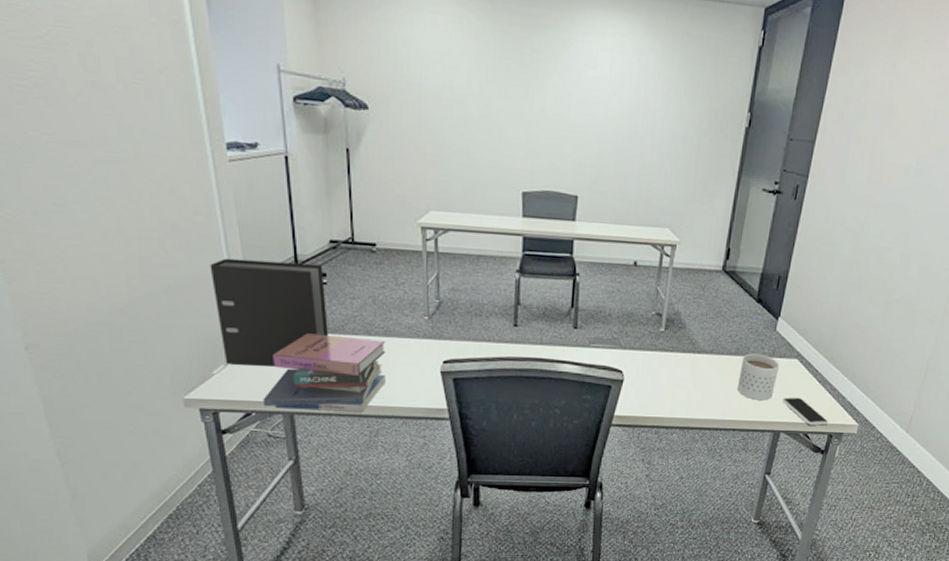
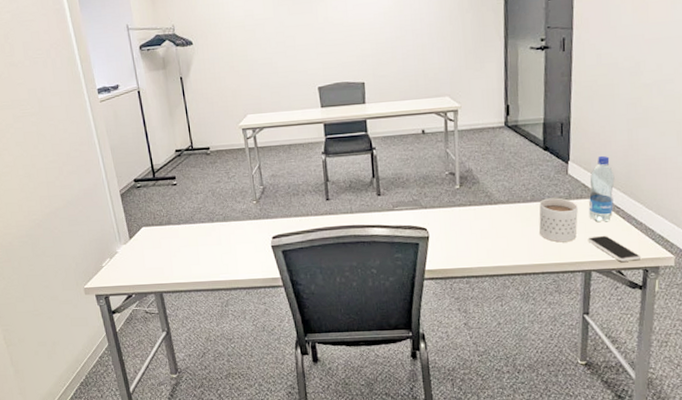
binder: present [210,258,329,366] -> none [93,170,183,257]
books: present [262,333,386,413] -> none [139,225,229,290]
bottle: none [788,315,820,385] -> present [588,155,615,223]

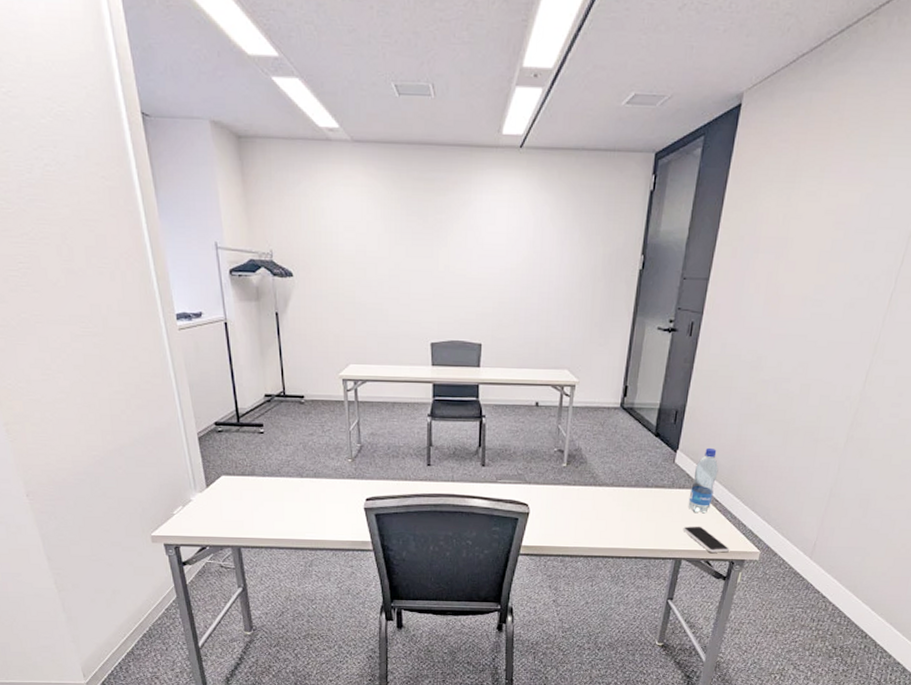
mug: present [539,197,578,243] -> none [638,485,679,530]

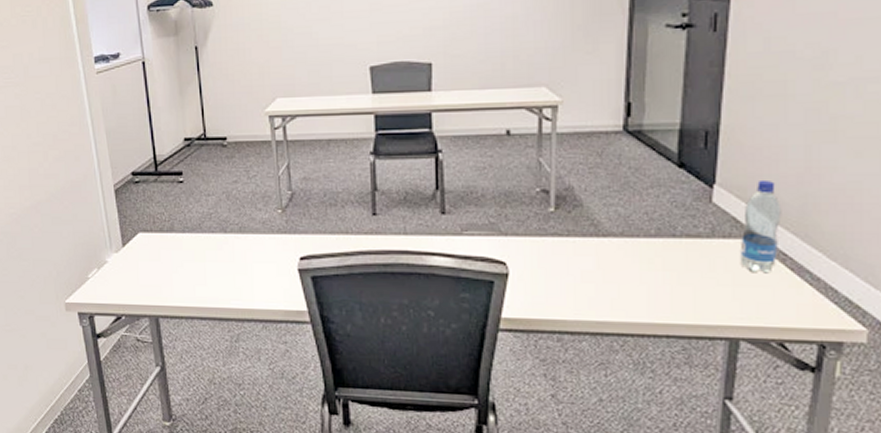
smartphone: present [683,526,730,553] -> none [736,291,817,331]

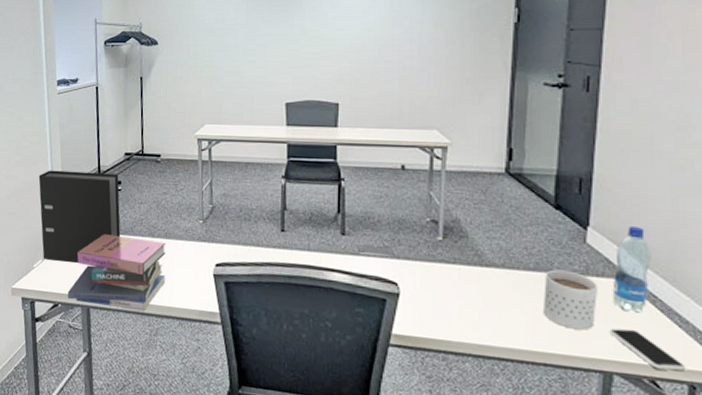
binder: none [83,163,188,268] -> present [38,170,121,263]
books: none [131,233,243,317] -> present [67,234,166,311]
mug: none [666,234,724,297] -> present [543,269,598,331]
smartphone: none [736,291,817,331] -> present [609,328,687,371]

